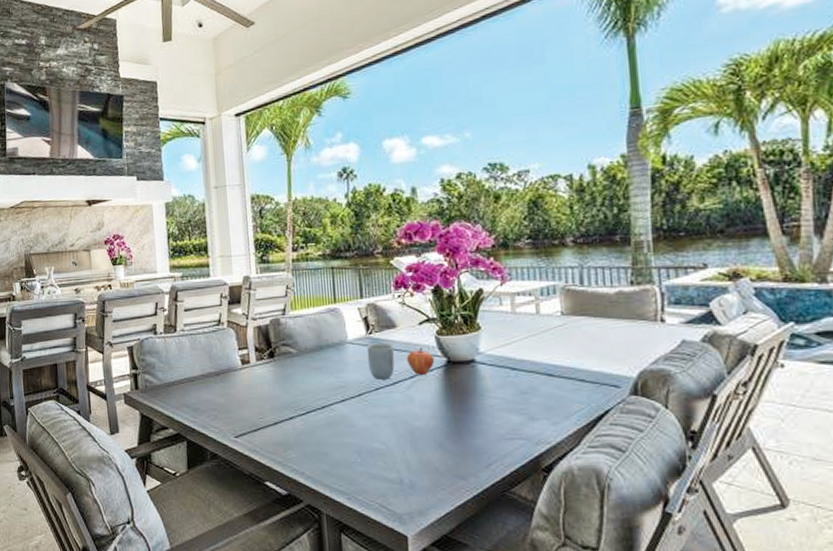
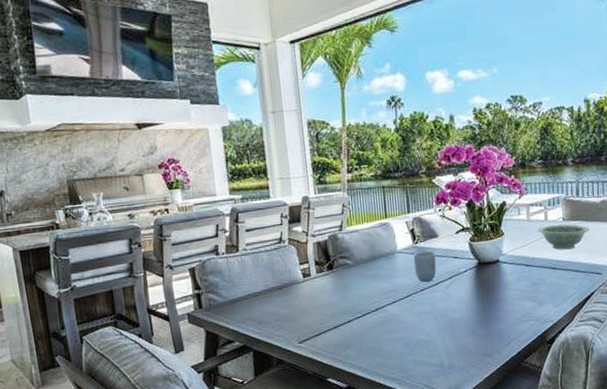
fruit: present [406,347,435,376] -> none [445,252,469,276]
bowl: none [527,319,600,352] -> present [538,224,590,250]

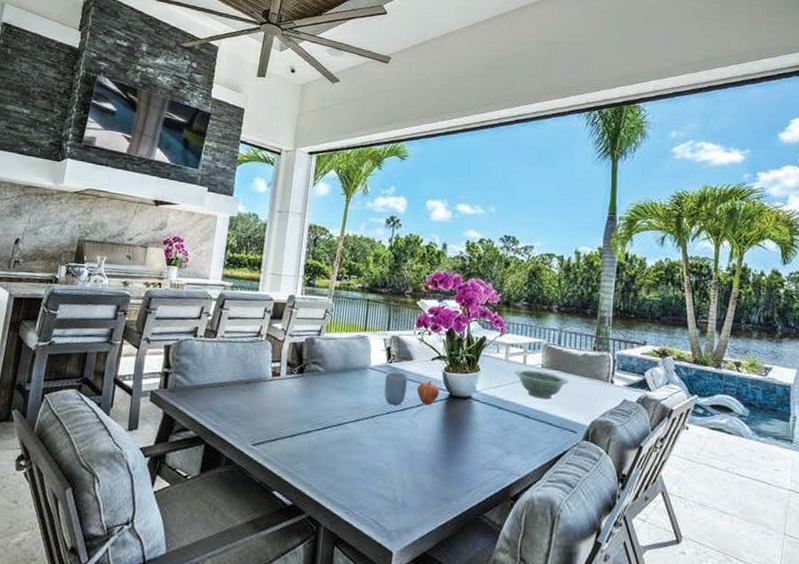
fruit: none [445,252,469,276] -> present [416,380,440,406]

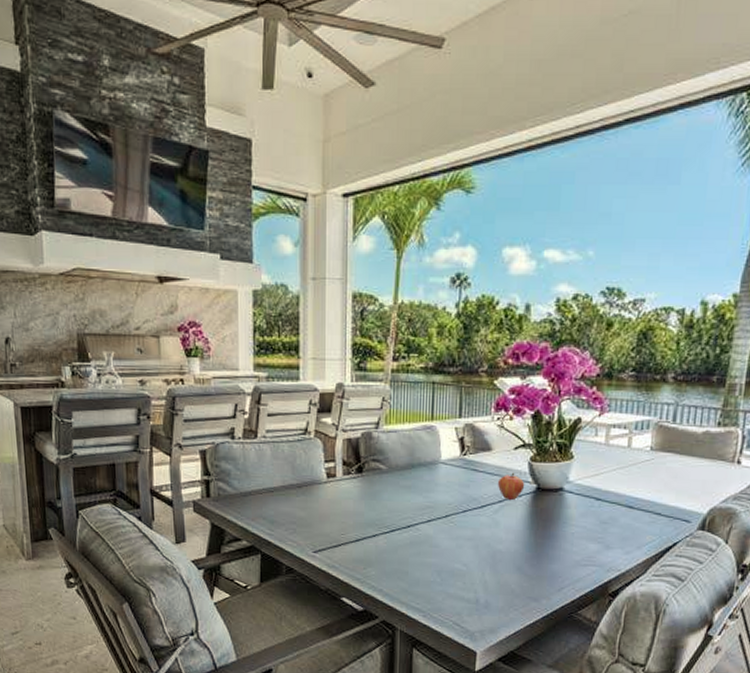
cup: present [384,371,407,405] -> none [458,465,486,502]
bowl: present [515,369,568,400] -> none [617,453,683,487]

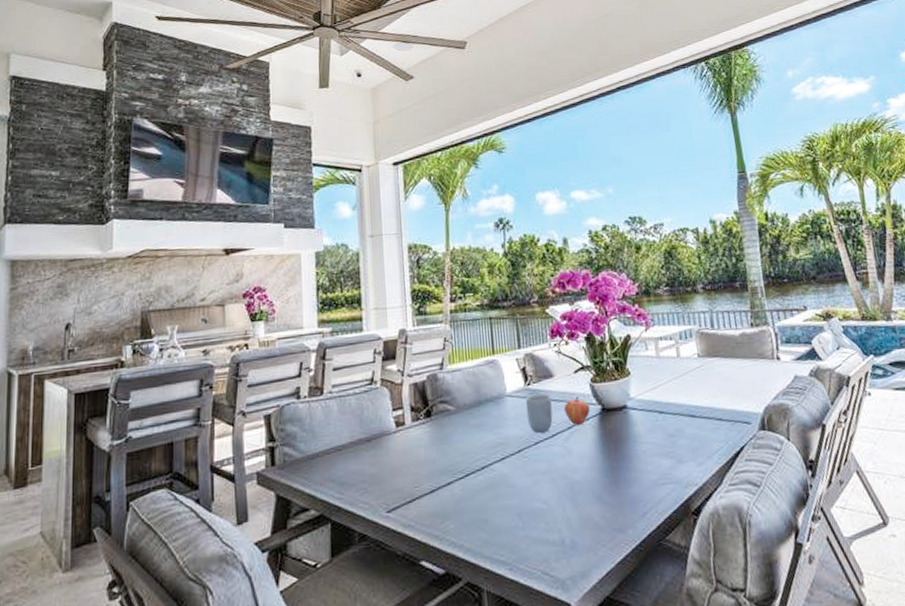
cup: none [458,465,486,502] -> present [525,393,553,433]

